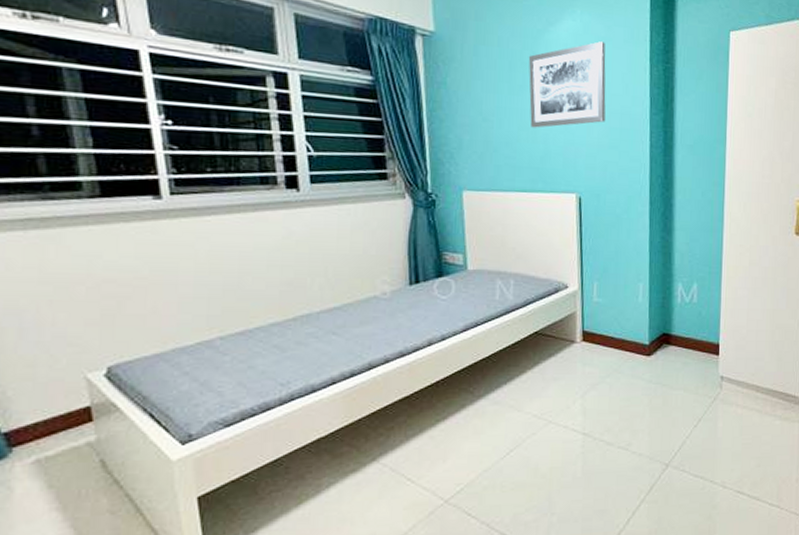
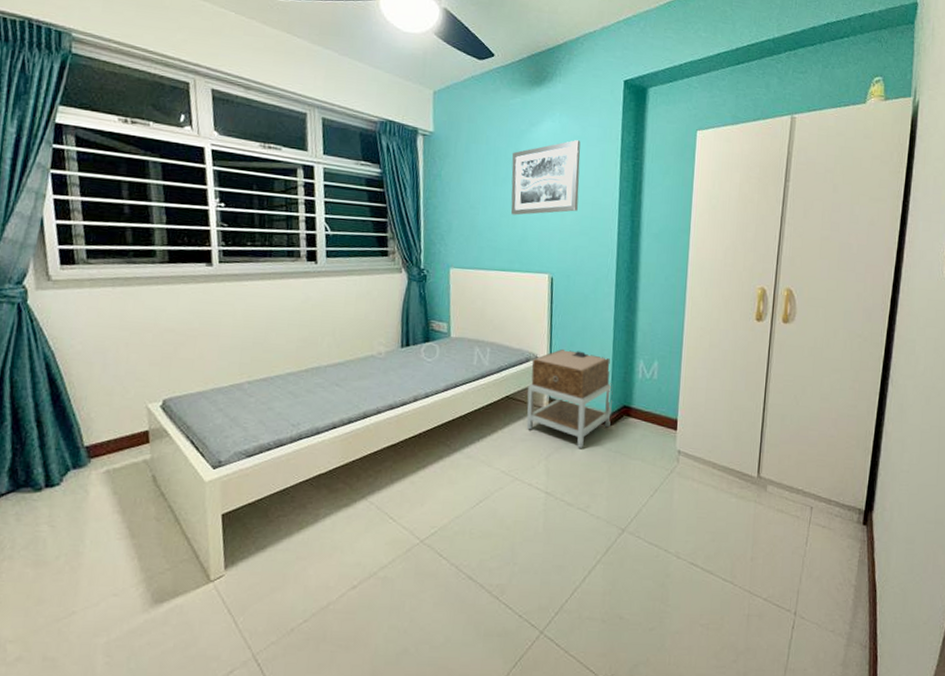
nightstand: none [558,275,651,382] -> present [526,348,613,448]

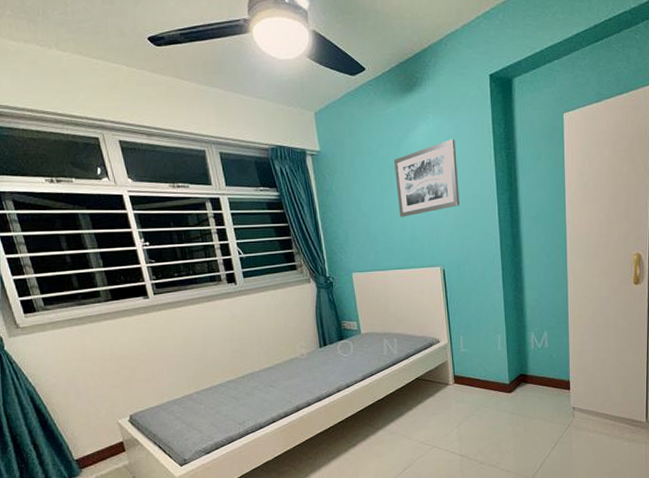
nightstand: present [526,348,613,448] -> none [434,331,510,415]

